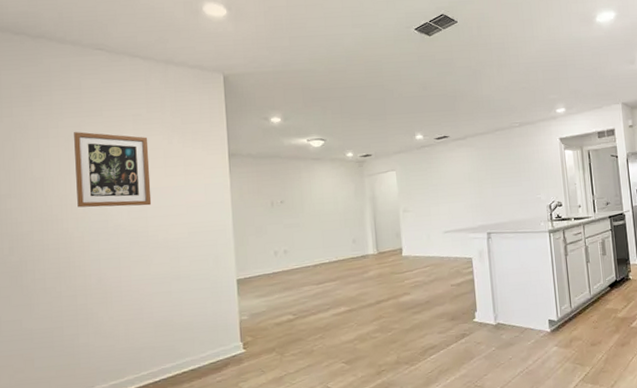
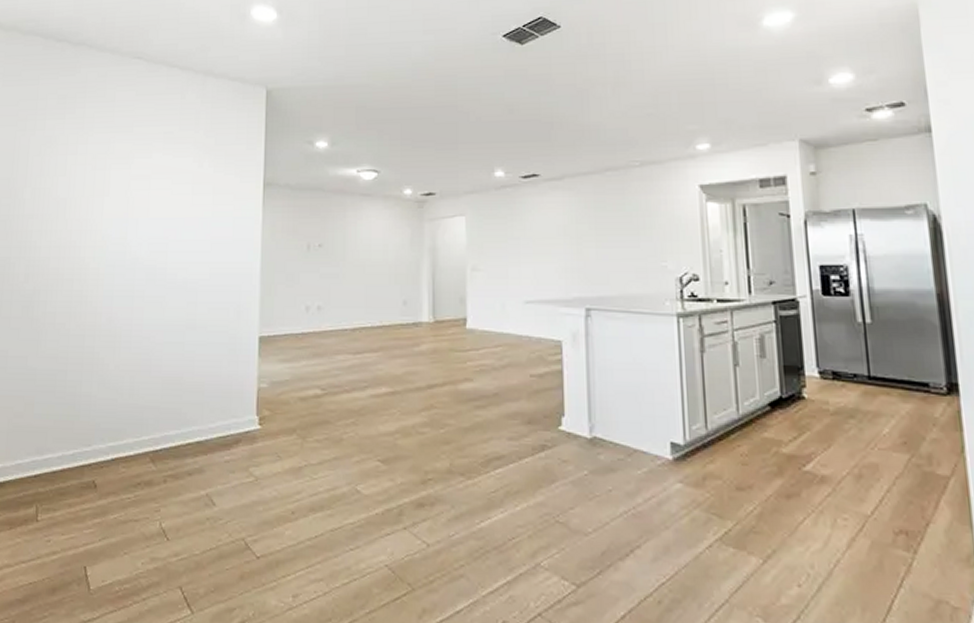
wall art: present [74,132,152,208] -> none [97,149,178,238]

